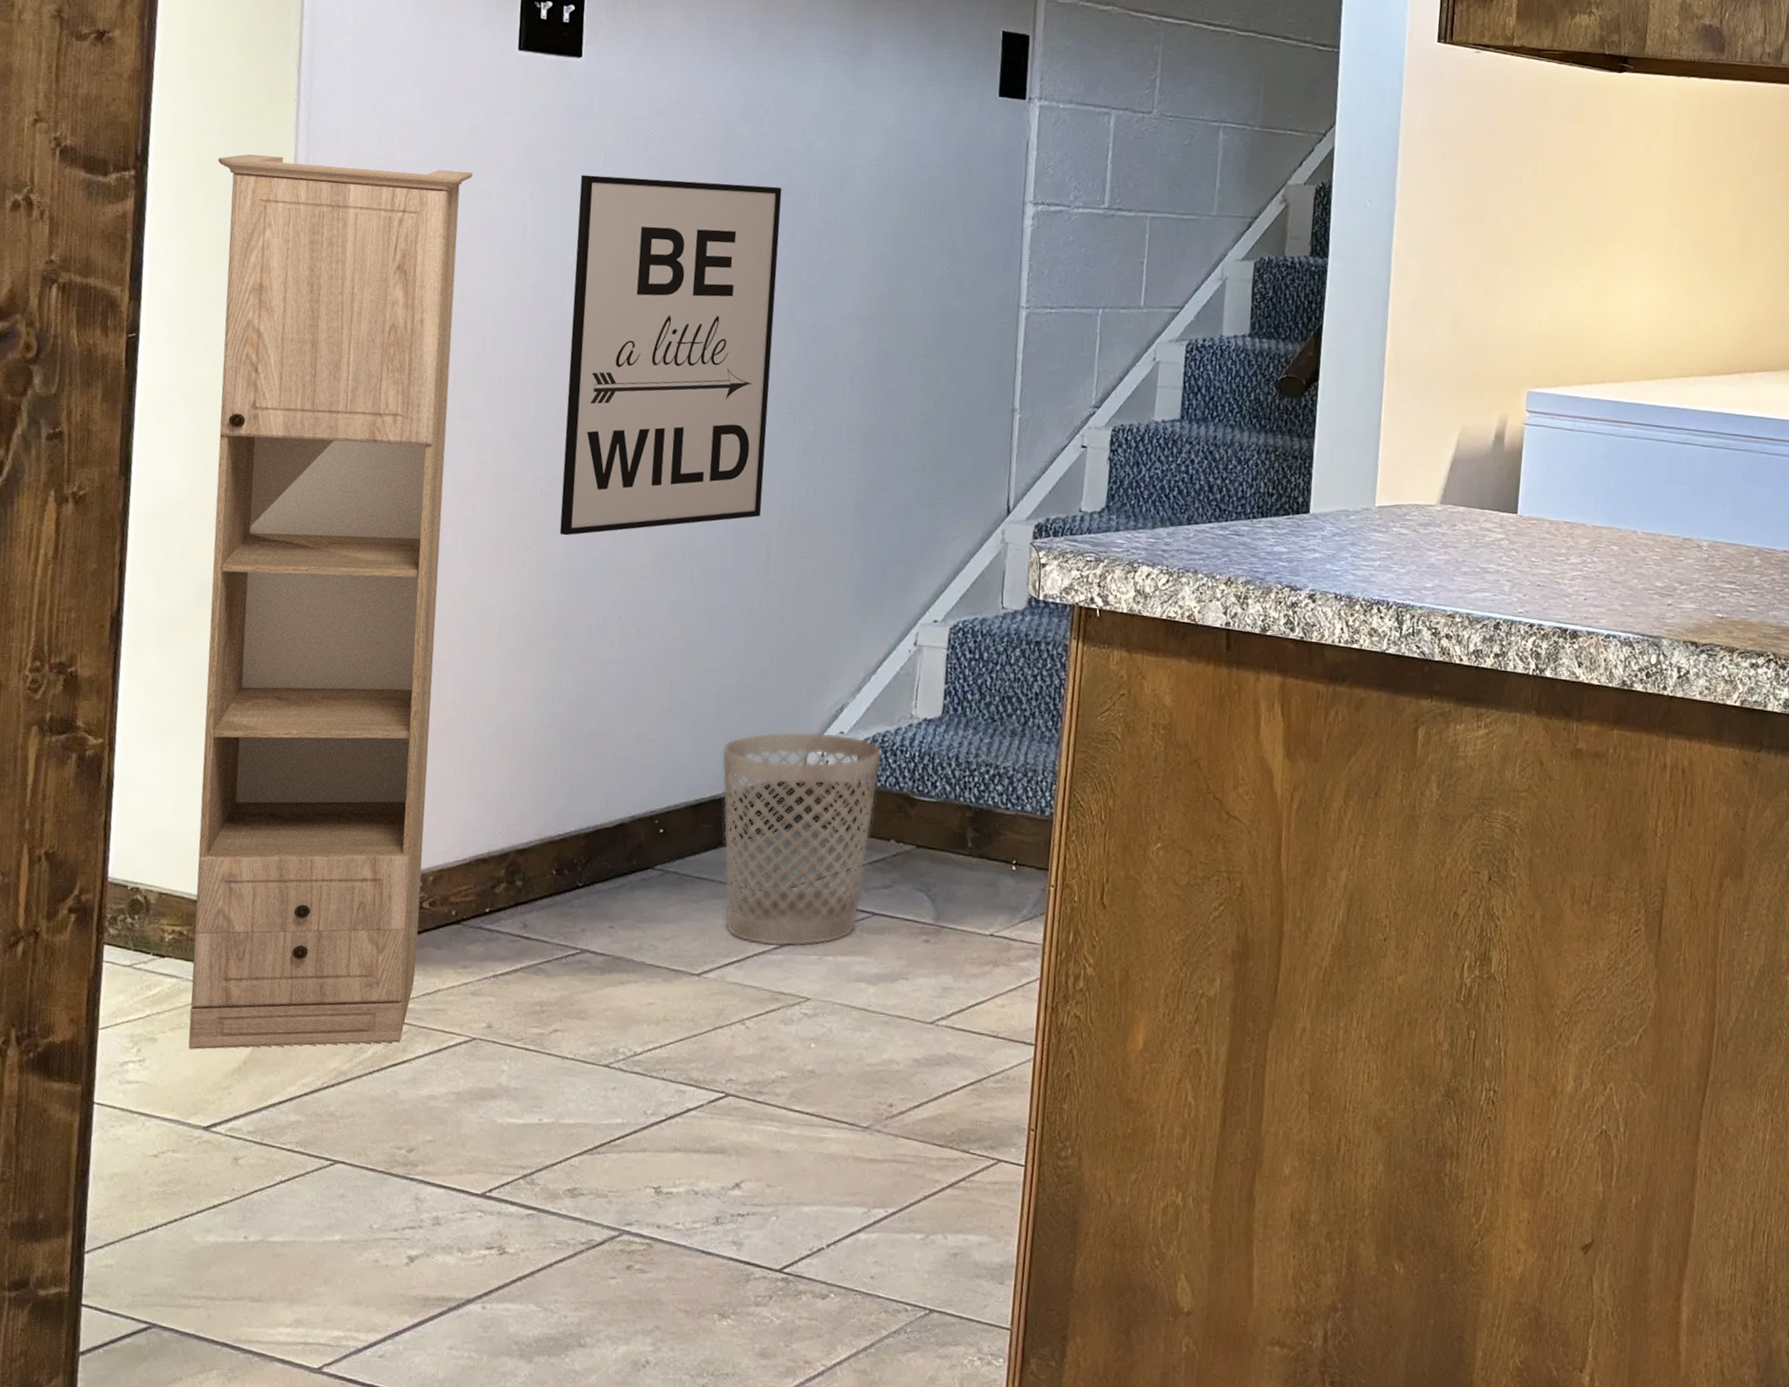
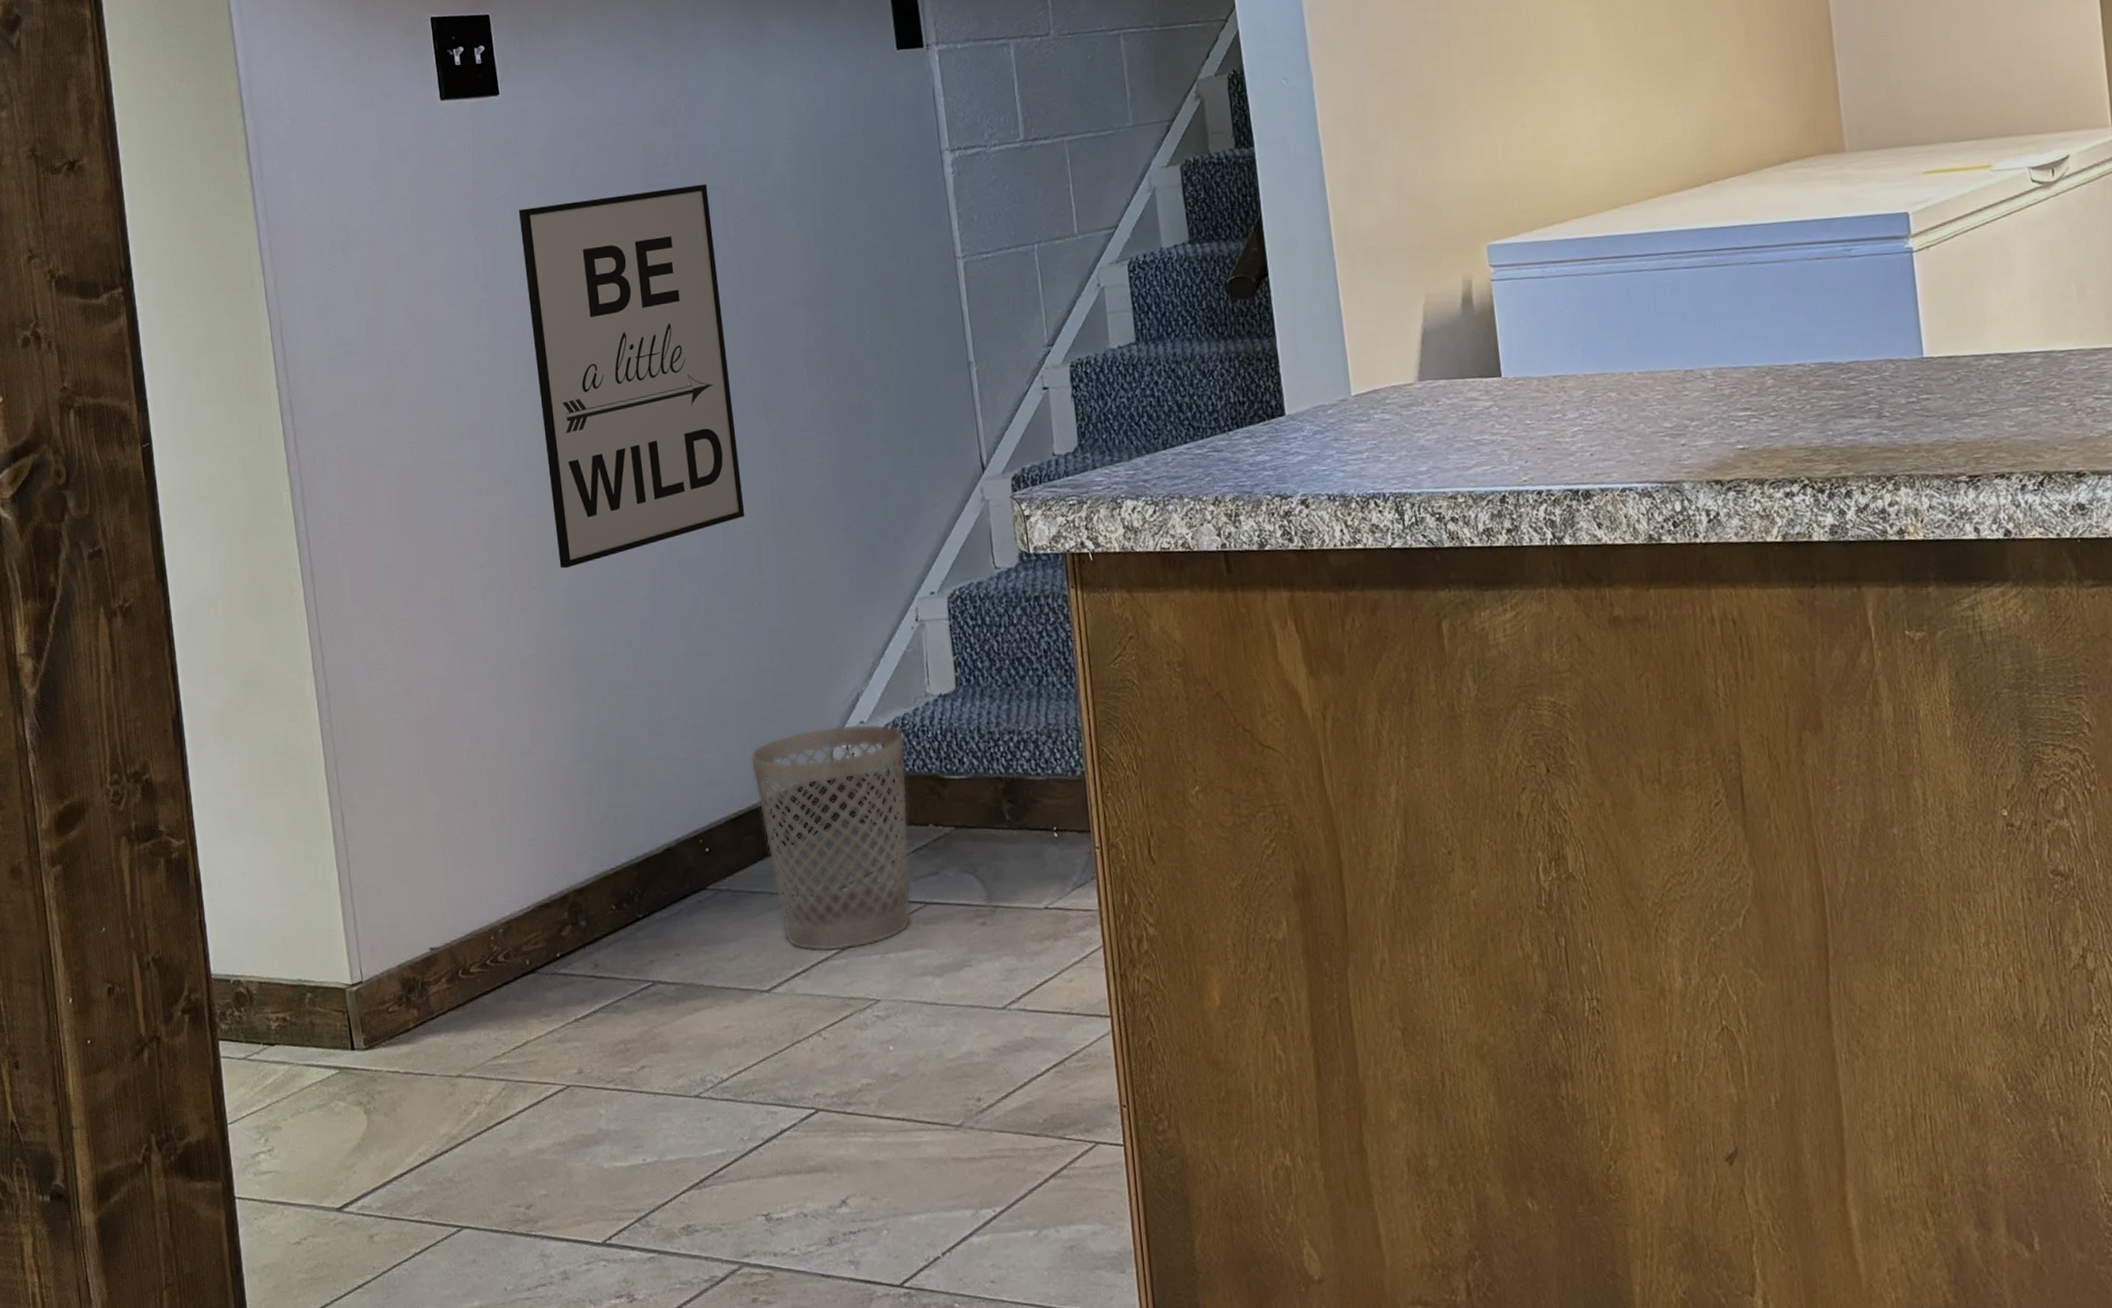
storage cabinet: present [188,154,473,1050] -> none [193,227,504,1133]

